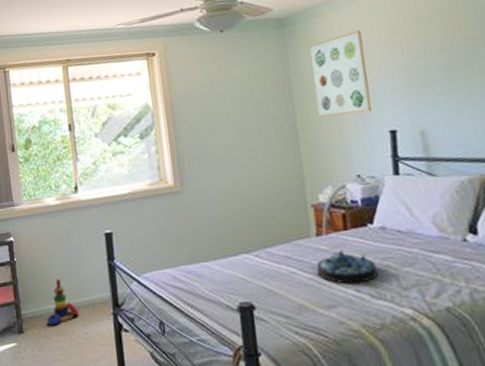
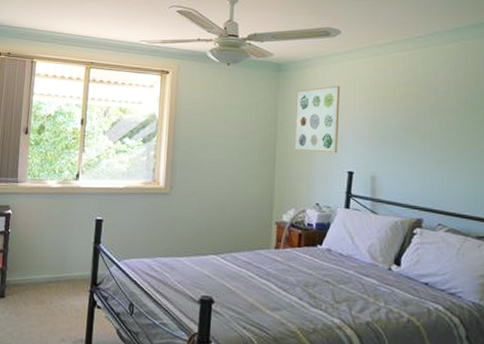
stacking toy: present [47,278,79,326] -> none [29,253,59,295]
serving tray: present [316,250,379,285] -> none [270,263,319,293]

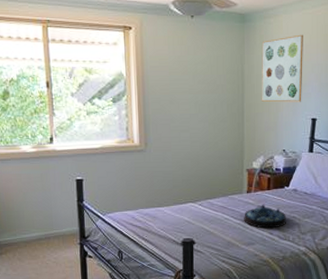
serving tray: none [270,263,319,293] -> present [244,204,287,229]

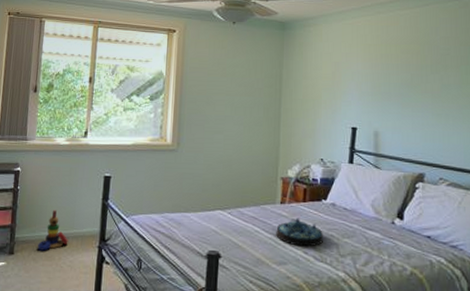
stacking toy: none [21,214,50,251] -> present [38,210,68,251]
wall art: present [261,34,303,103] -> none [298,43,343,110]

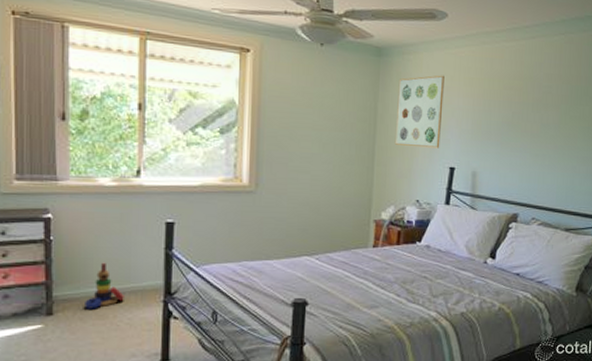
serving tray: present [276,218,324,247] -> none [368,261,417,290]
wall art: none [298,43,343,110] -> present [394,75,444,149]

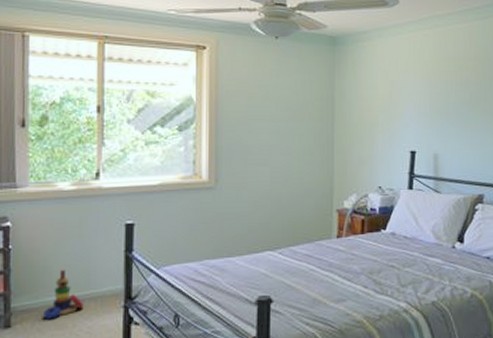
wall art: present [394,75,444,149] -> none [353,60,400,133]

